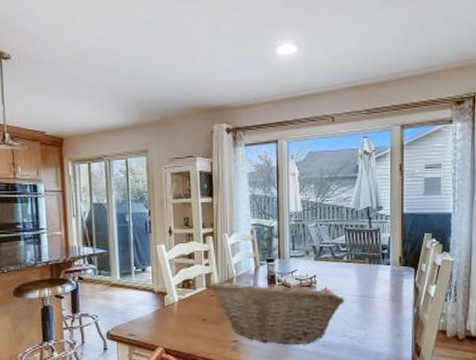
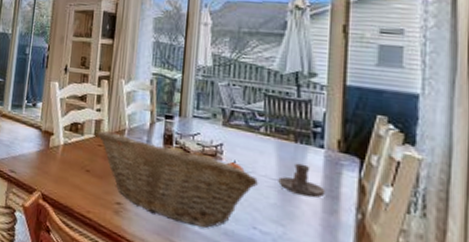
candle holder: none [359,280,392,304] -> present [278,163,326,198]

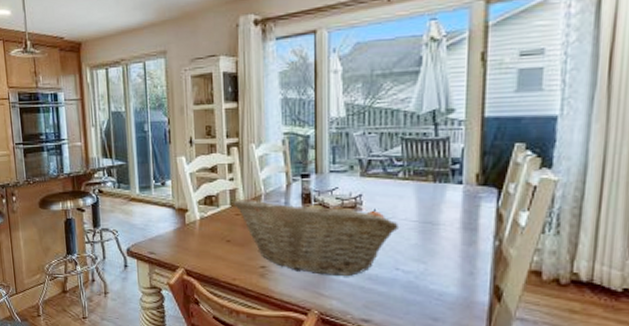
candle holder: present [278,163,326,198] -> none [418,202,464,233]

